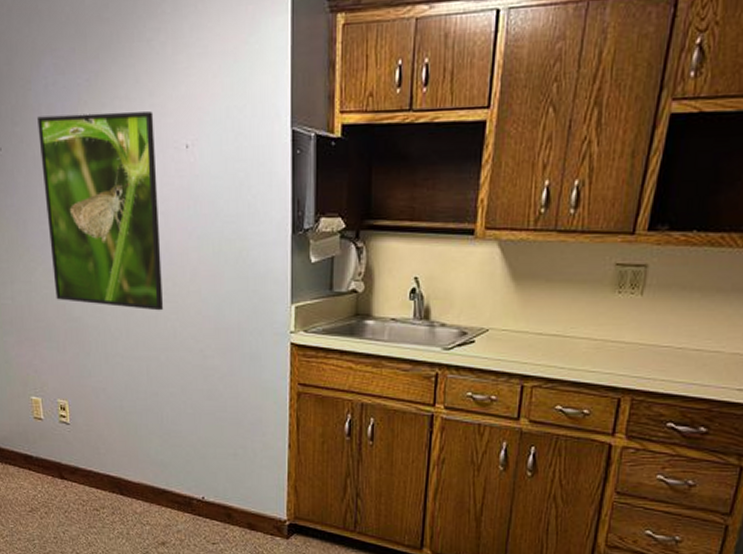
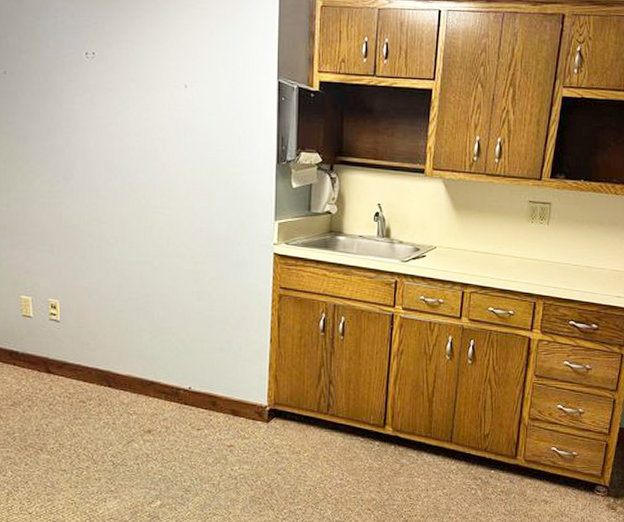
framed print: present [37,111,164,311] -> none [45,48,159,222]

